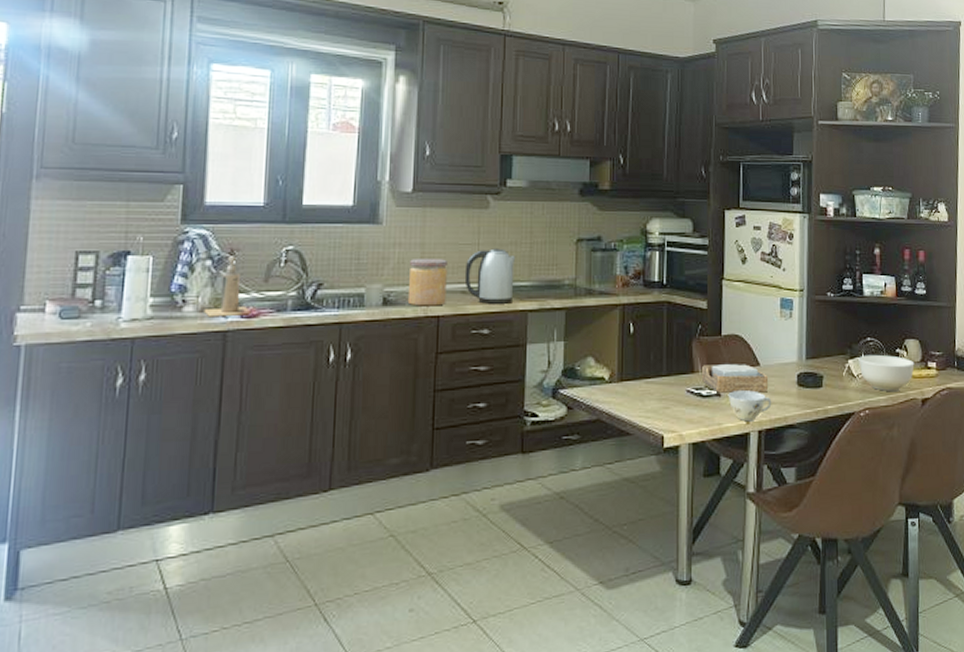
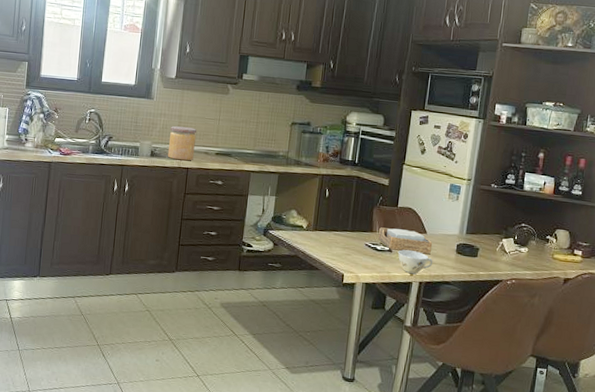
soap dispenser: present [204,256,252,317] -> none [38,112,67,153]
kettle: present [464,248,516,304] -> none [207,124,246,165]
bowl: present [858,354,915,391] -> none [511,237,562,269]

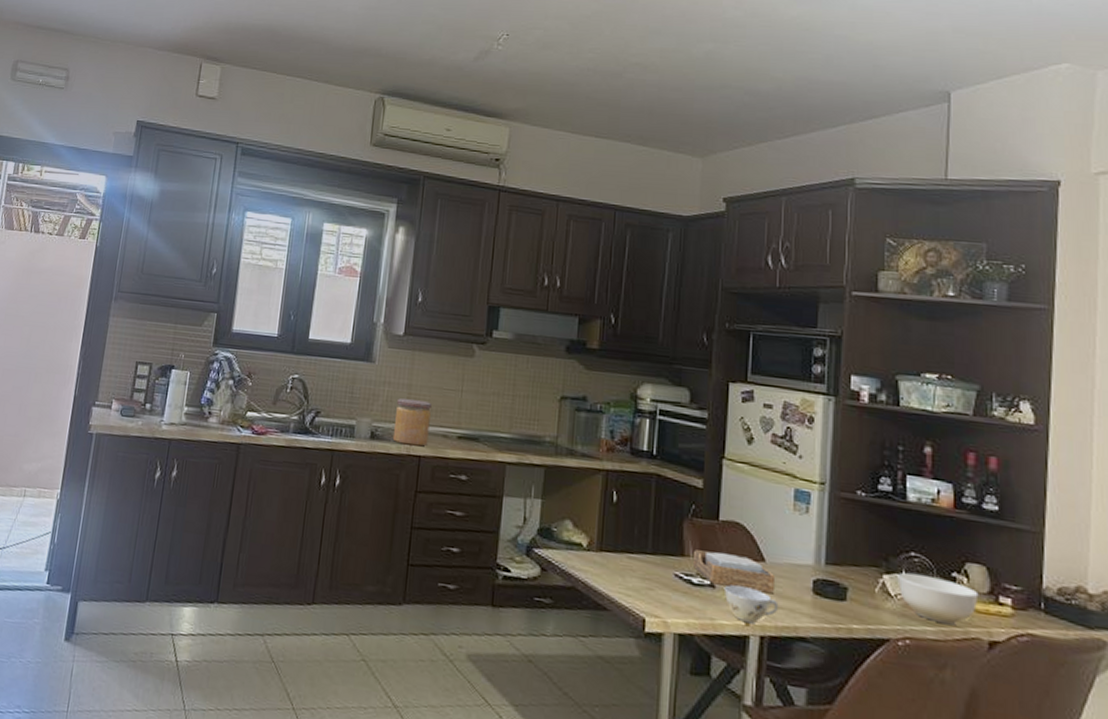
bowl: none [511,237,562,269] -> present [897,572,979,624]

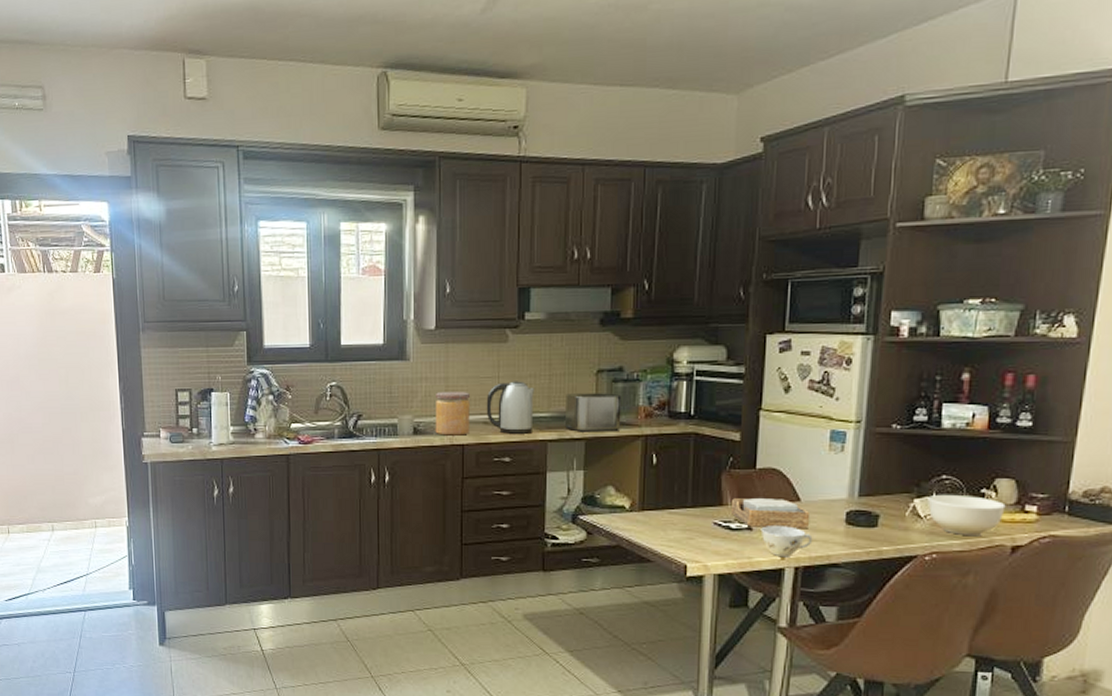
kettle: none [446,396,498,453] -> present [486,381,535,434]
toaster: none [524,416,584,463] -> present [564,393,622,432]

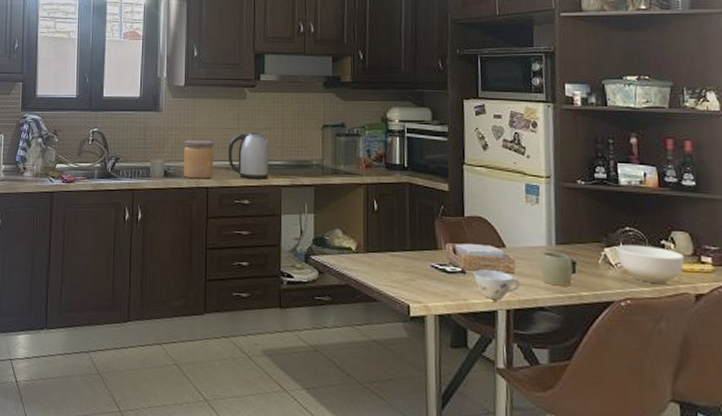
toaster: present [564,393,622,432] -> none [295,145,345,180]
mug: none [838,505,875,541] -> present [540,252,573,286]

